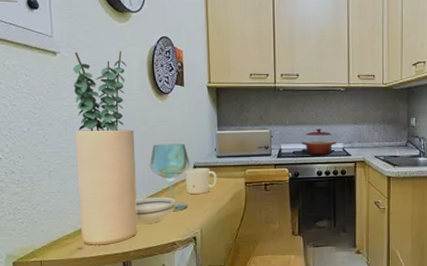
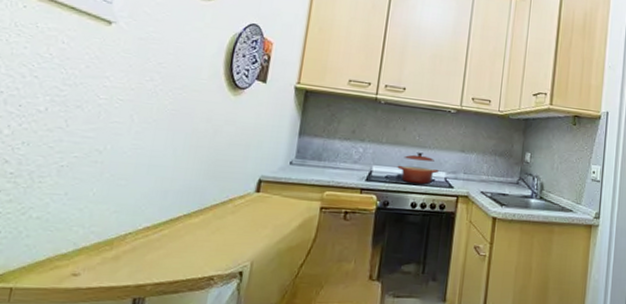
vase: present [73,51,138,246] -> none [81,24,200,273]
bowl: present [135,197,176,224] -> none [166,214,227,249]
wine glass: present [149,143,190,212] -> none [200,147,255,236]
mug: present [185,168,217,194] -> none [242,182,287,216]
toaster: present [215,128,273,159] -> none [289,138,364,179]

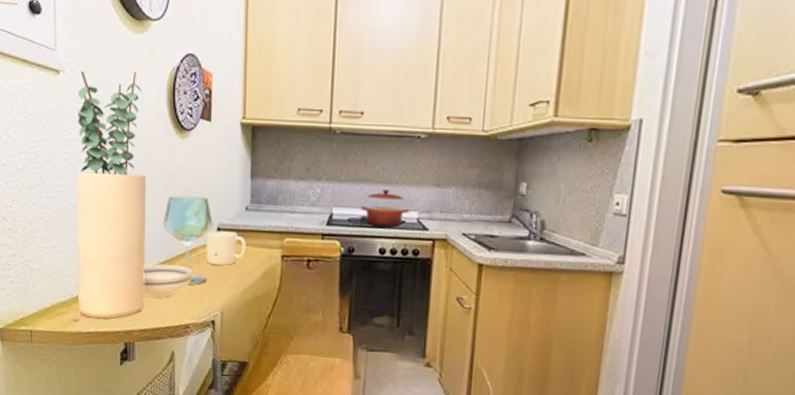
vase: none [81,24,200,273] -> present [76,70,147,320]
bowl: none [166,214,227,249] -> present [143,264,193,298]
wine glass: none [200,147,255,236] -> present [162,195,213,286]
mug: none [242,182,287,216] -> present [206,230,246,266]

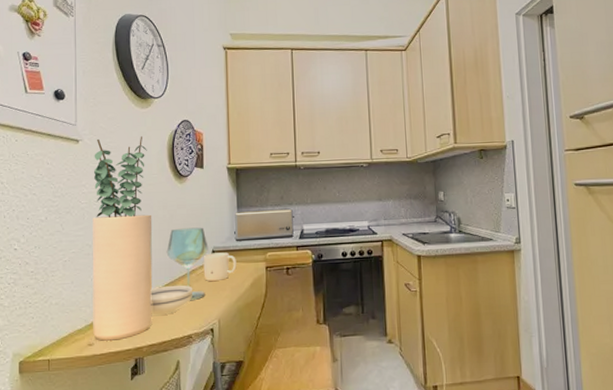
toaster: none [245,181,322,223] -> present [234,208,294,242]
saucepan: present [360,189,409,228] -> none [324,207,361,236]

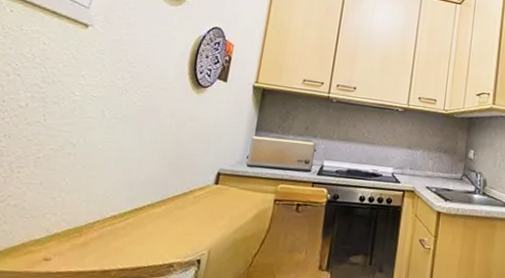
vase: present [92,136,153,341] -> none [53,27,167,259]
bowl: present [150,285,193,315] -> none [130,204,187,237]
wine glass: present [166,227,209,301] -> none [163,142,215,225]
mug: present [203,252,237,281] -> none [202,175,243,207]

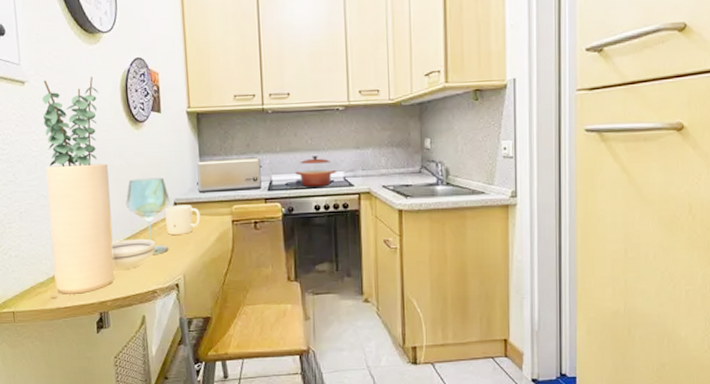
vase: none [53,27,167,259] -> present [42,76,115,294]
bowl: none [130,204,187,237] -> present [111,238,156,269]
wine glass: none [163,142,215,225] -> present [125,177,170,256]
mug: none [202,175,243,207] -> present [164,204,201,235]
saucepan: none [347,148,386,180] -> present [295,155,336,188]

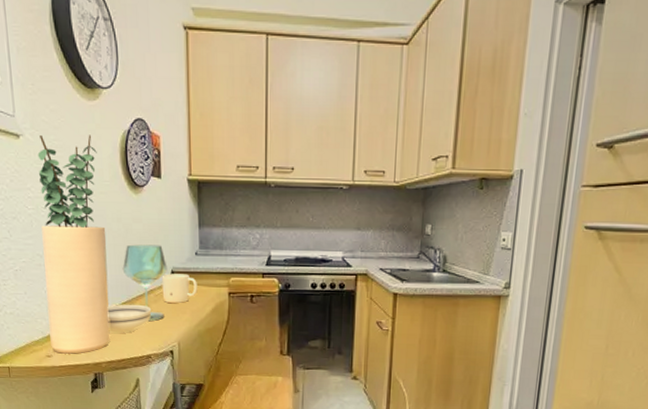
toaster: present [197,157,262,194] -> none [195,230,261,264]
saucepan: present [295,155,336,188] -> none [294,233,335,266]

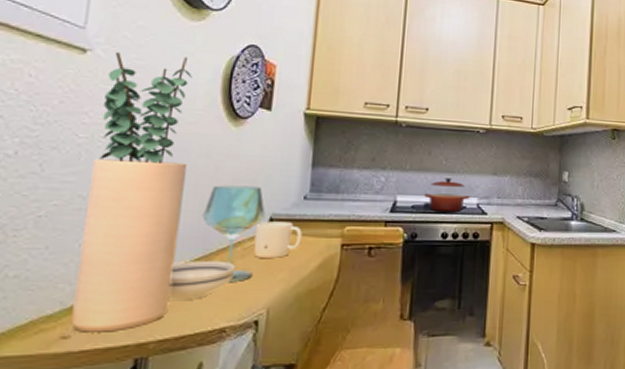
saucepan: none [294,233,335,266] -> present [424,178,470,213]

